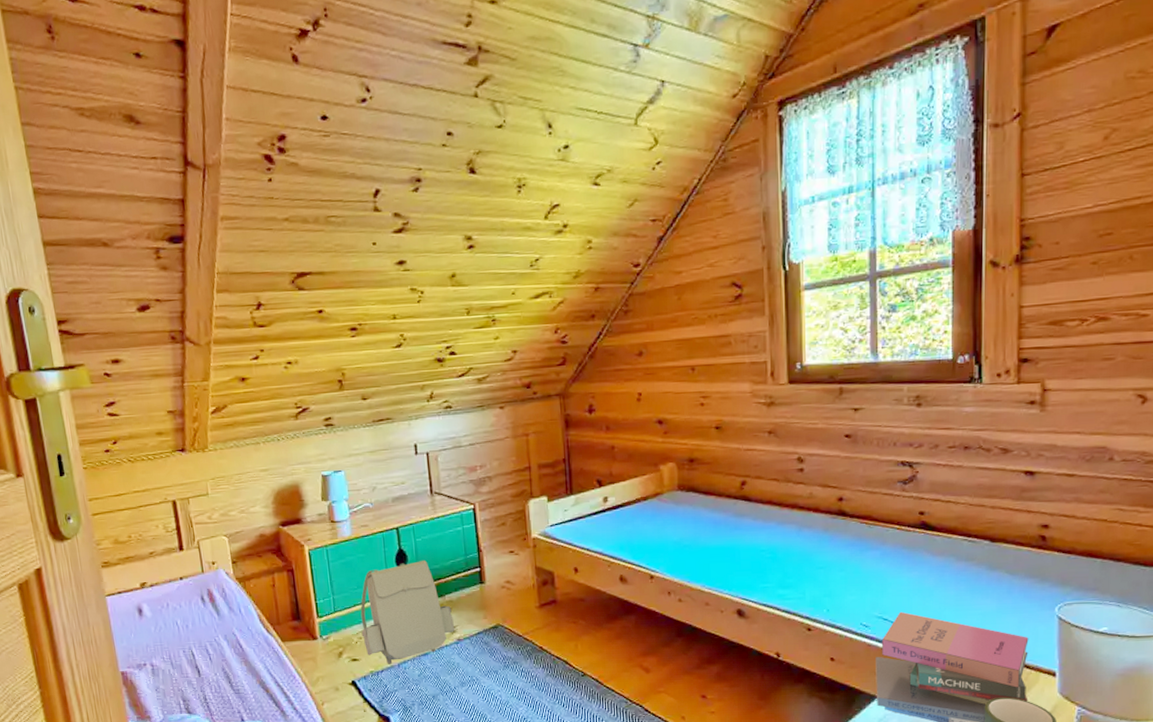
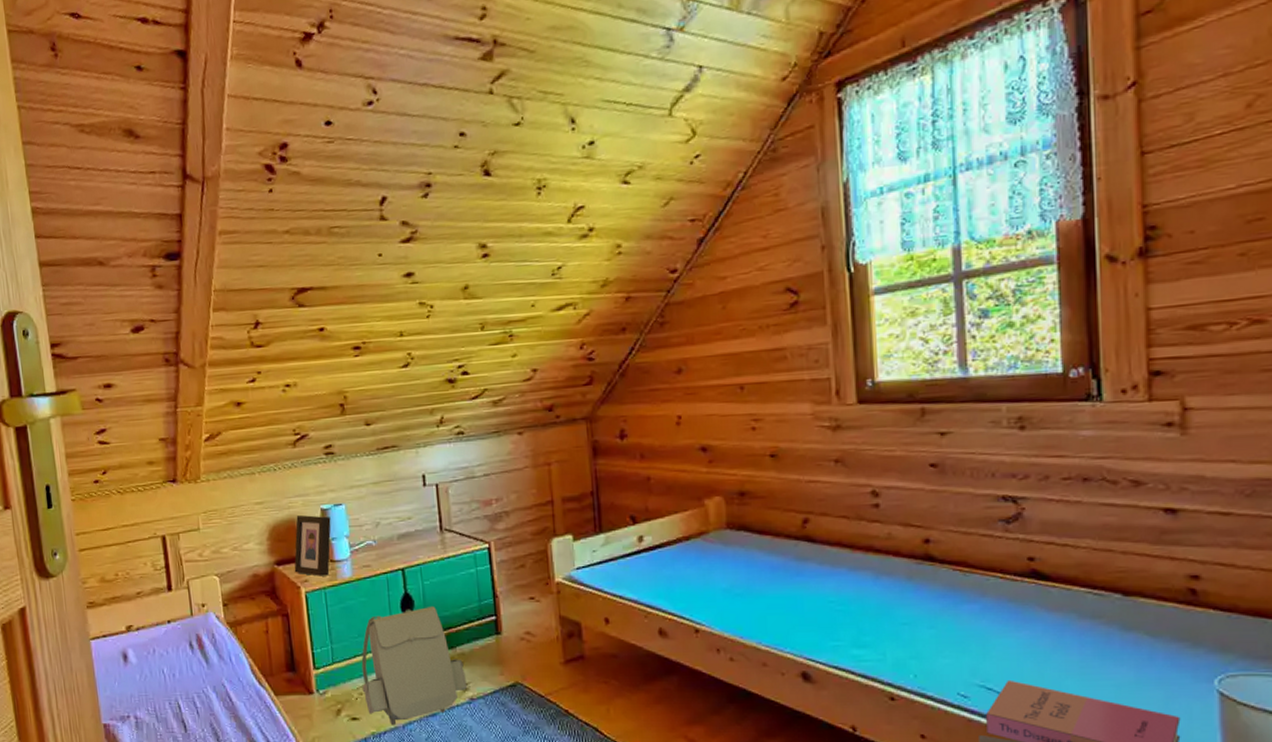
picture frame: none [298,481,332,536] -> present [294,515,331,576]

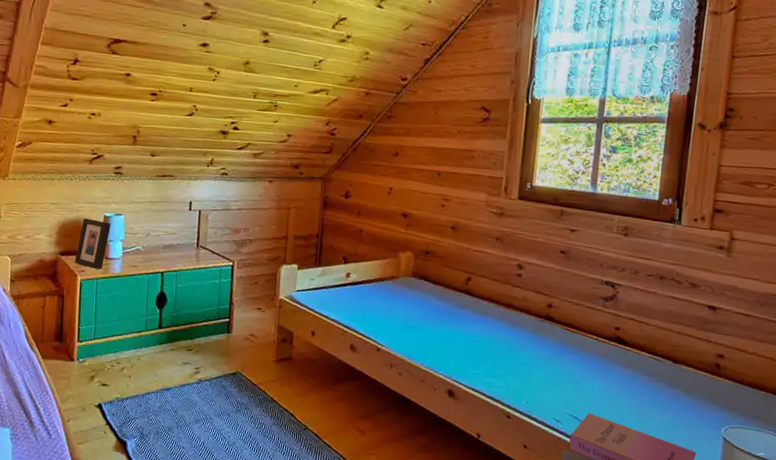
backpack: present [361,607,467,726] -> none [114,304,199,394]

